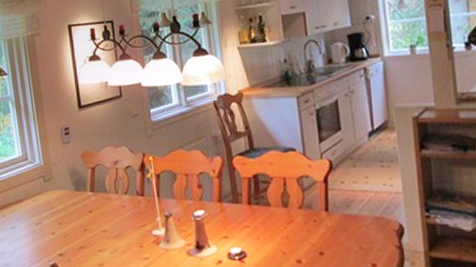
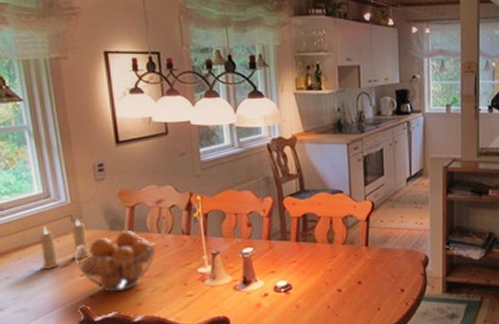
candle: none [20,179,59,227] -> present [39,218,90,269]
fruit basket: none [46,191,114,251] -> present [73,231,156,292]

